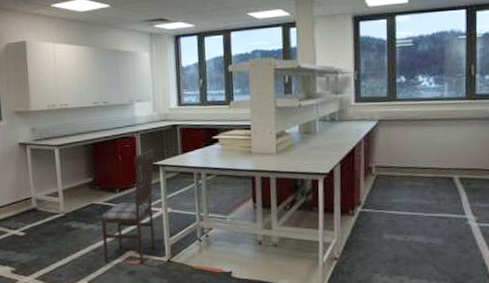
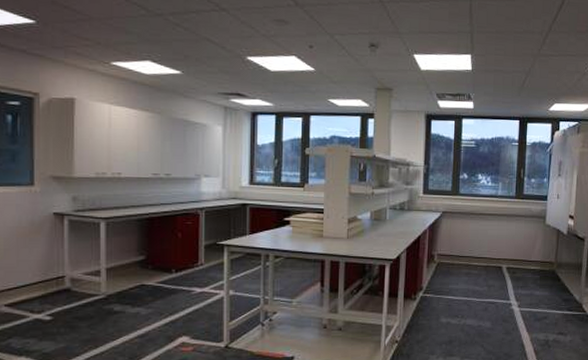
dining chair: present [101,148,156,263] -> none [151,226,219,350]

